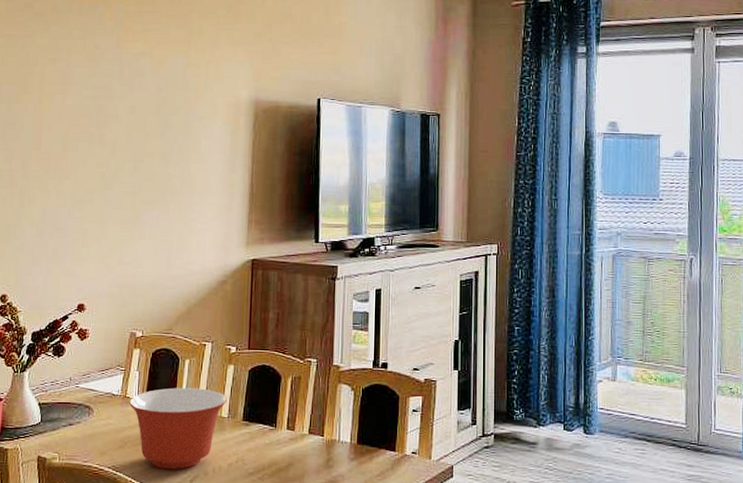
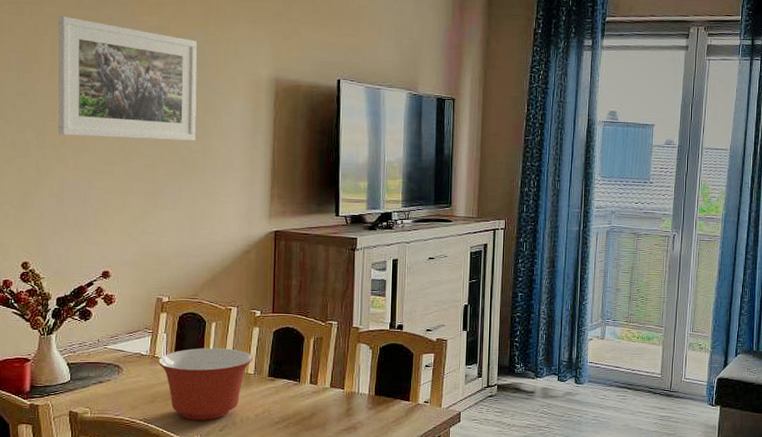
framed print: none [42,46,178,166] -> present [57,15,197,141]

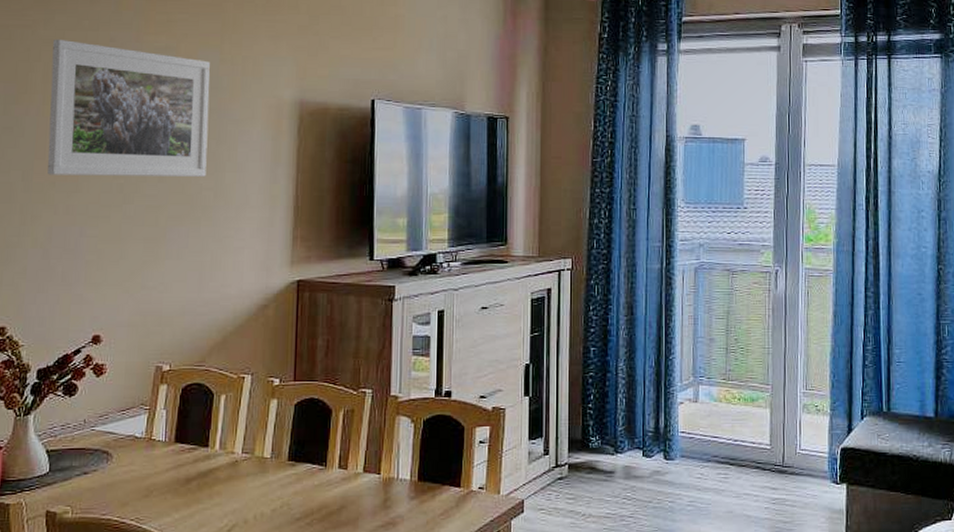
mixing bowl: present [158,348,253,420] -> none [155,426,269,518]

